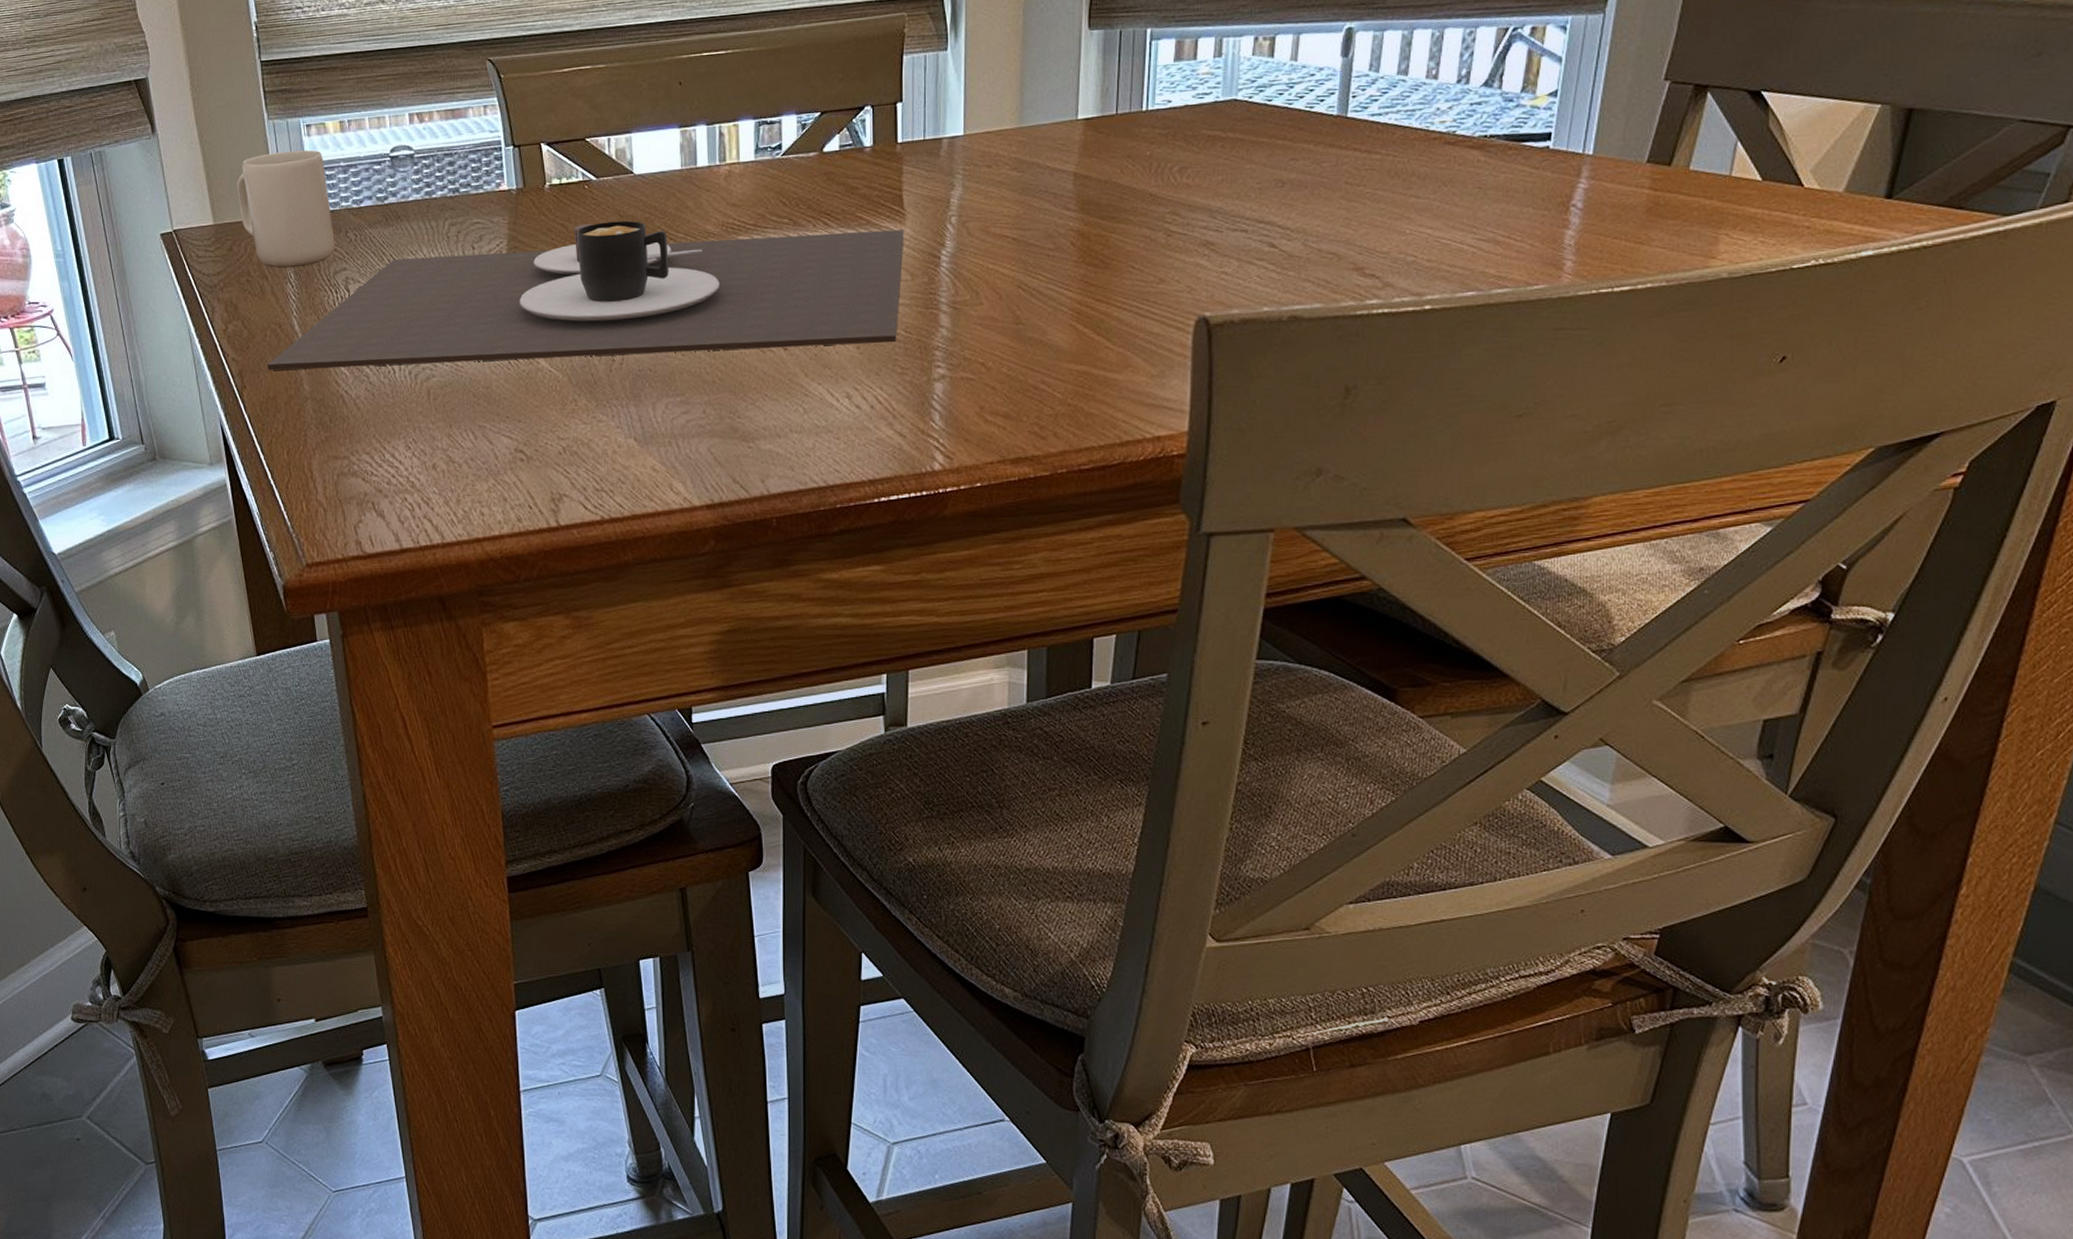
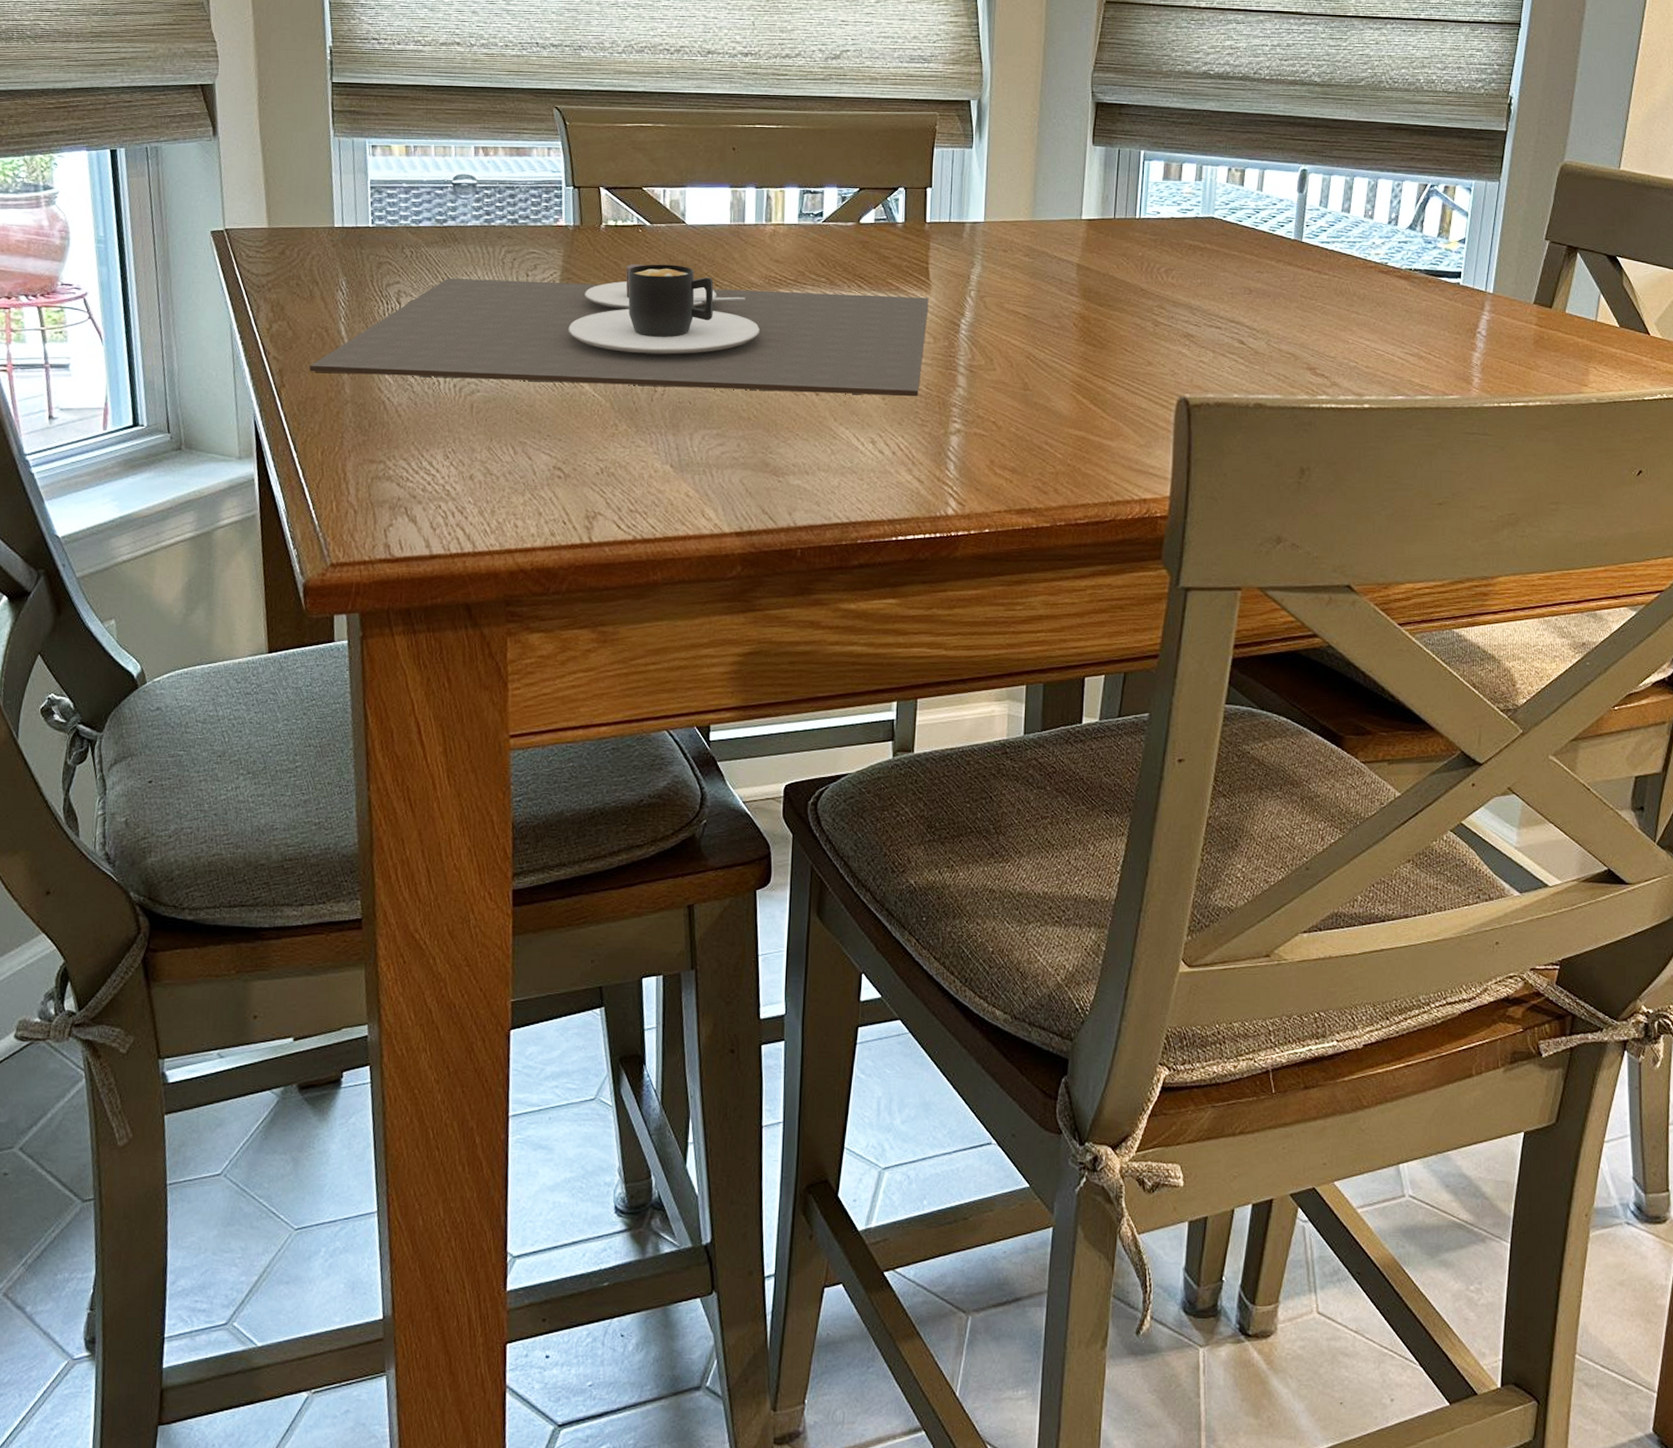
cup: present [237,150,335,269] -> none [295,167,391,277]

